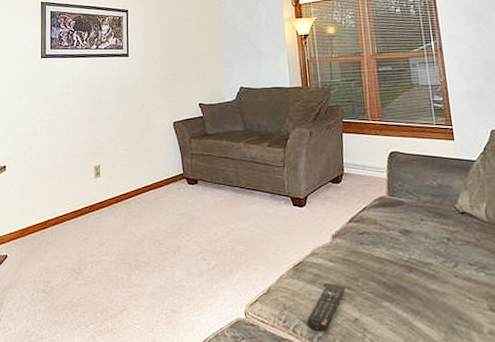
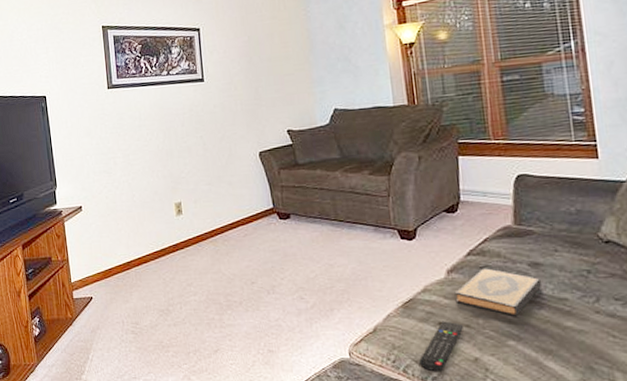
hardback book: none [338,234,411,278] -> present [454,268,542,316]

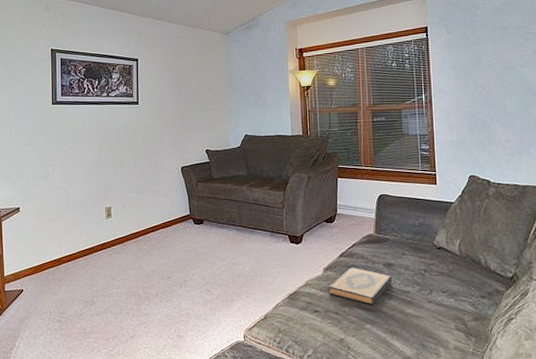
remote control: present [419,321,464,372] -> none [299,309,334,351]

